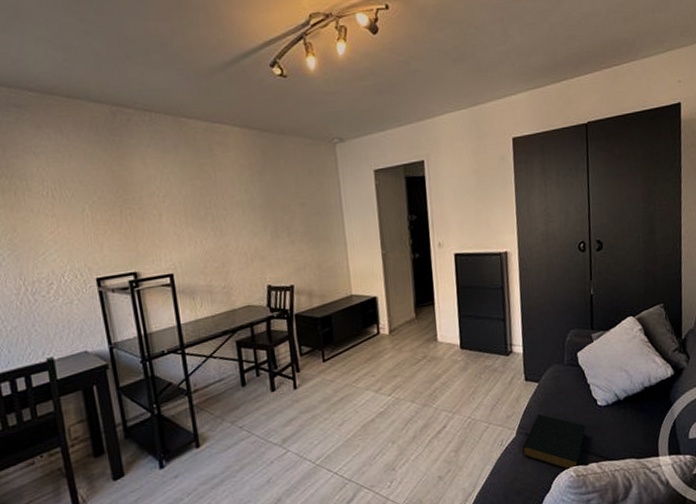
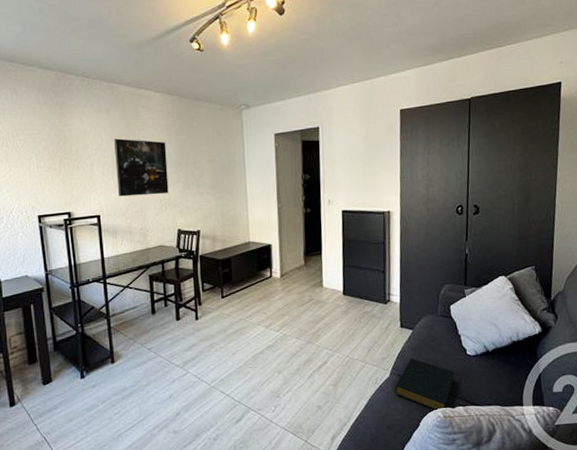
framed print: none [186,182,255,251] -> present [114,138,169,197]

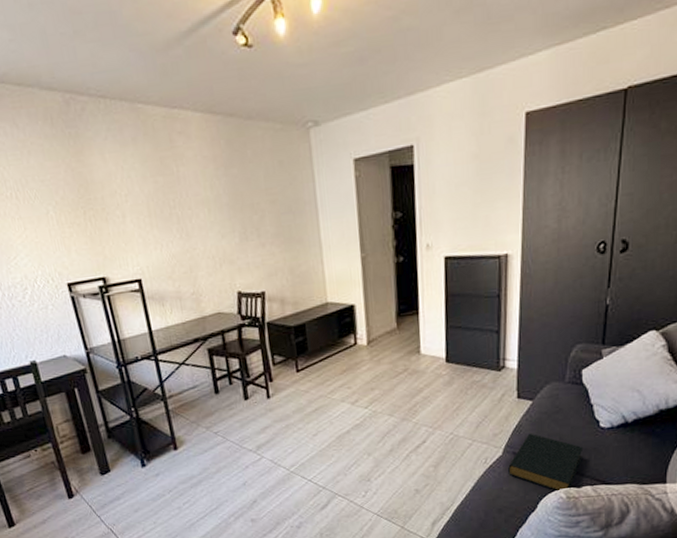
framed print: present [114,138,169,197] -> none [147,178,223,255]

